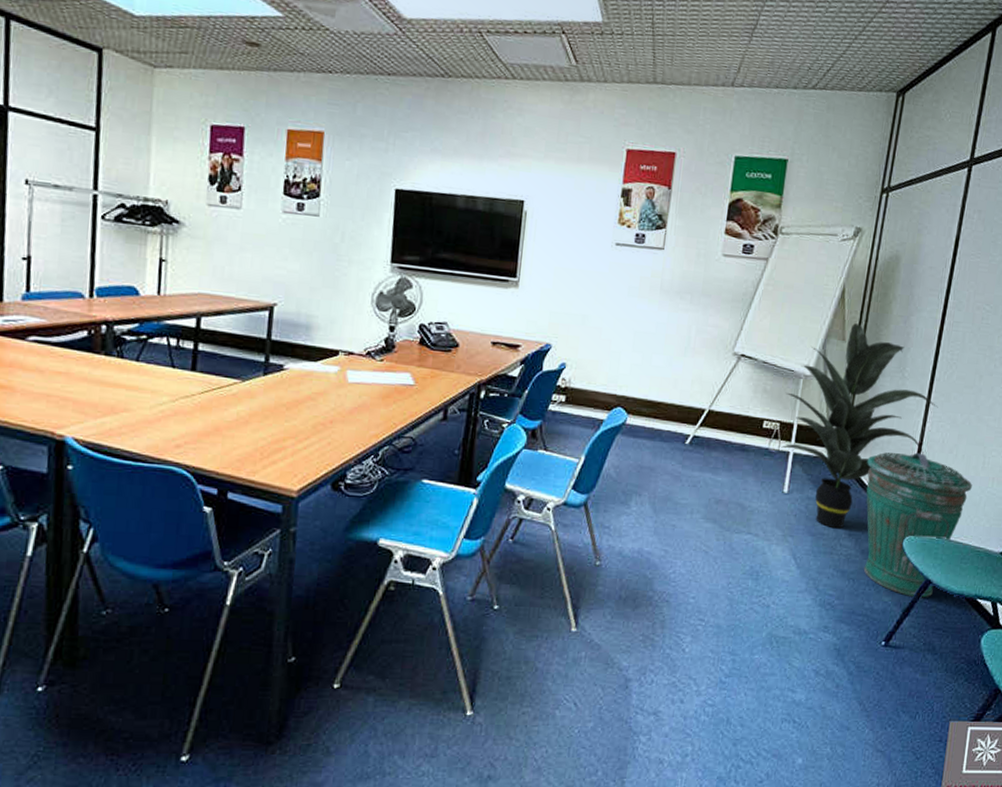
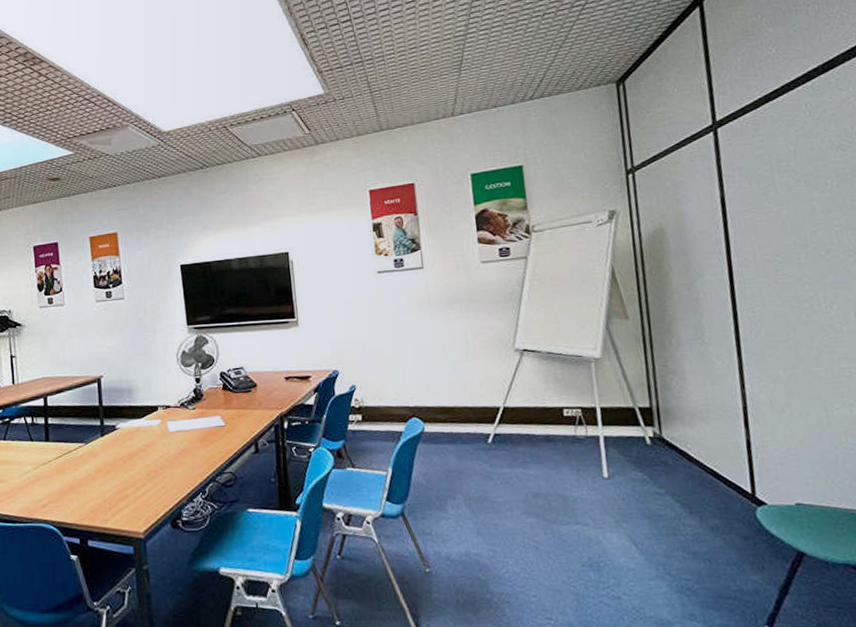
indoor plant: present [781,323,938,529] -> none [580,300,754,508]
trash can: present [863,452,972,598] -> none [687,417,822,573]

